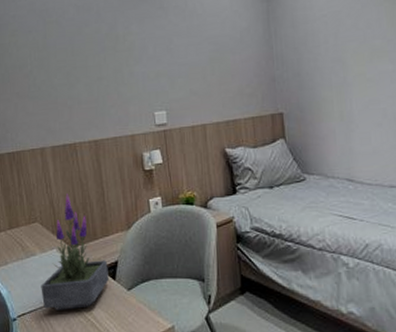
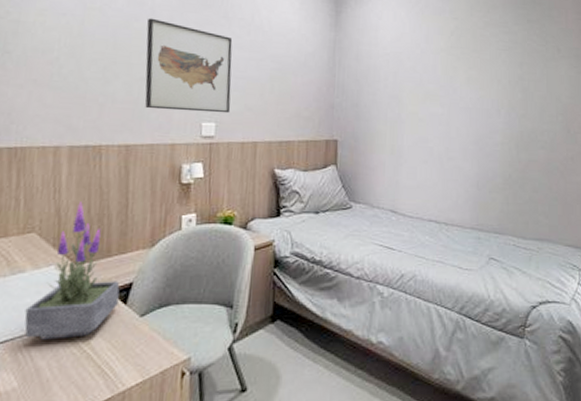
wall art: none [96,21,178,106] -> present [145,18,233,114]

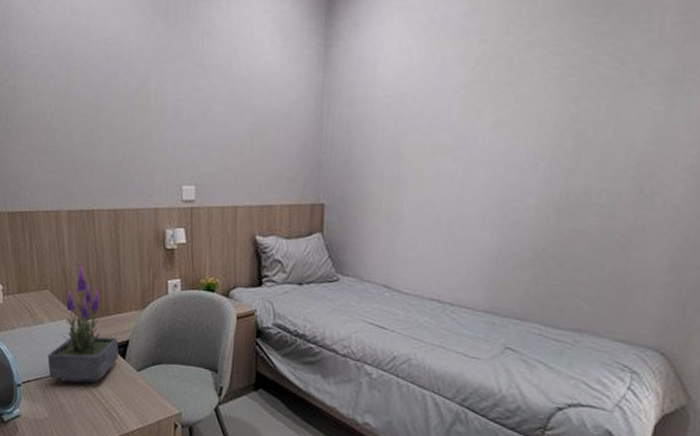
wall art: present [145,18,233,114] -> none [125,73,210,176]

